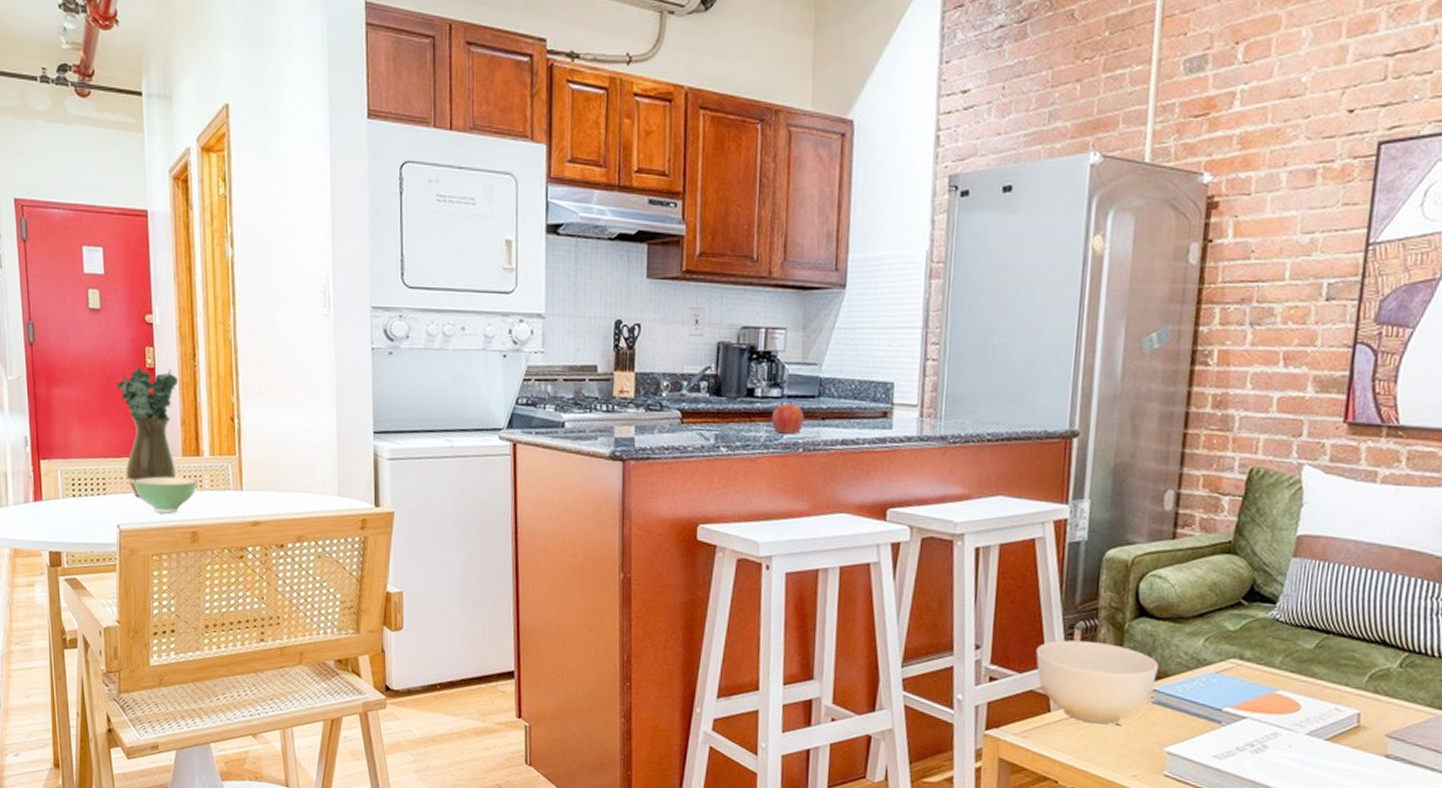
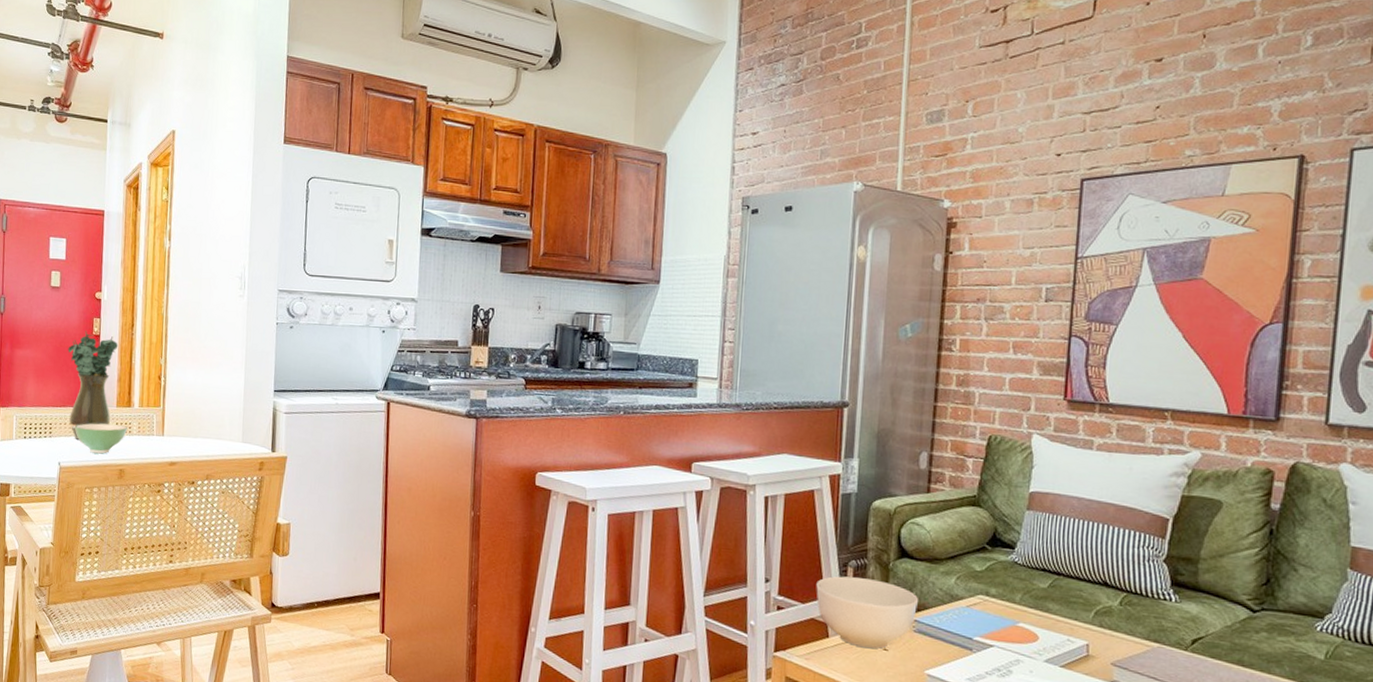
fruit: present [771,401,805,436] -> none [598,372,625,401]

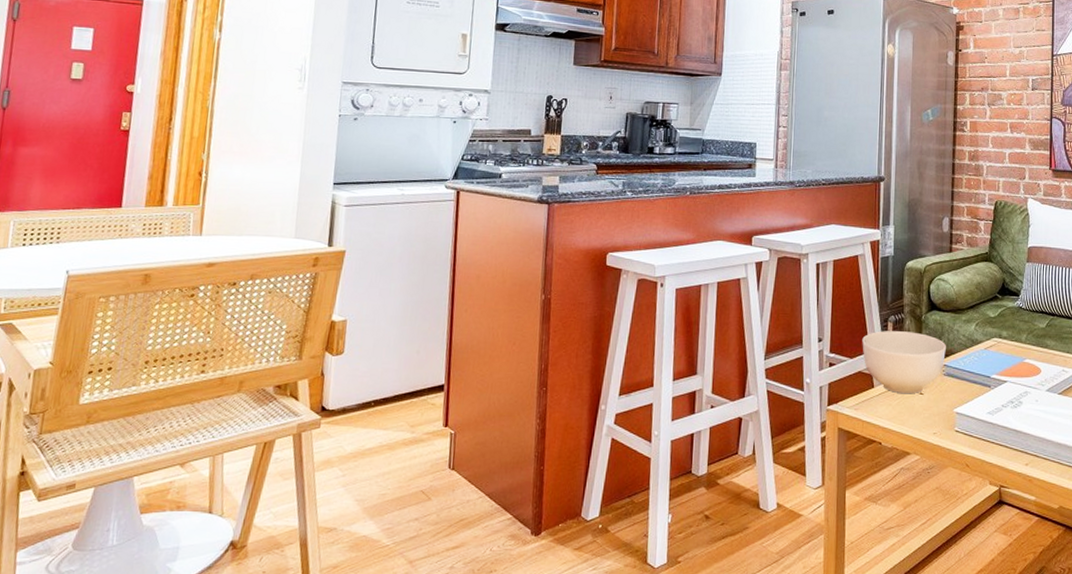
vase: present [68,331,118,440] -> none [83,126,152,244]
bowl: present [74,423,128,454] -> none [90,225,158,259]

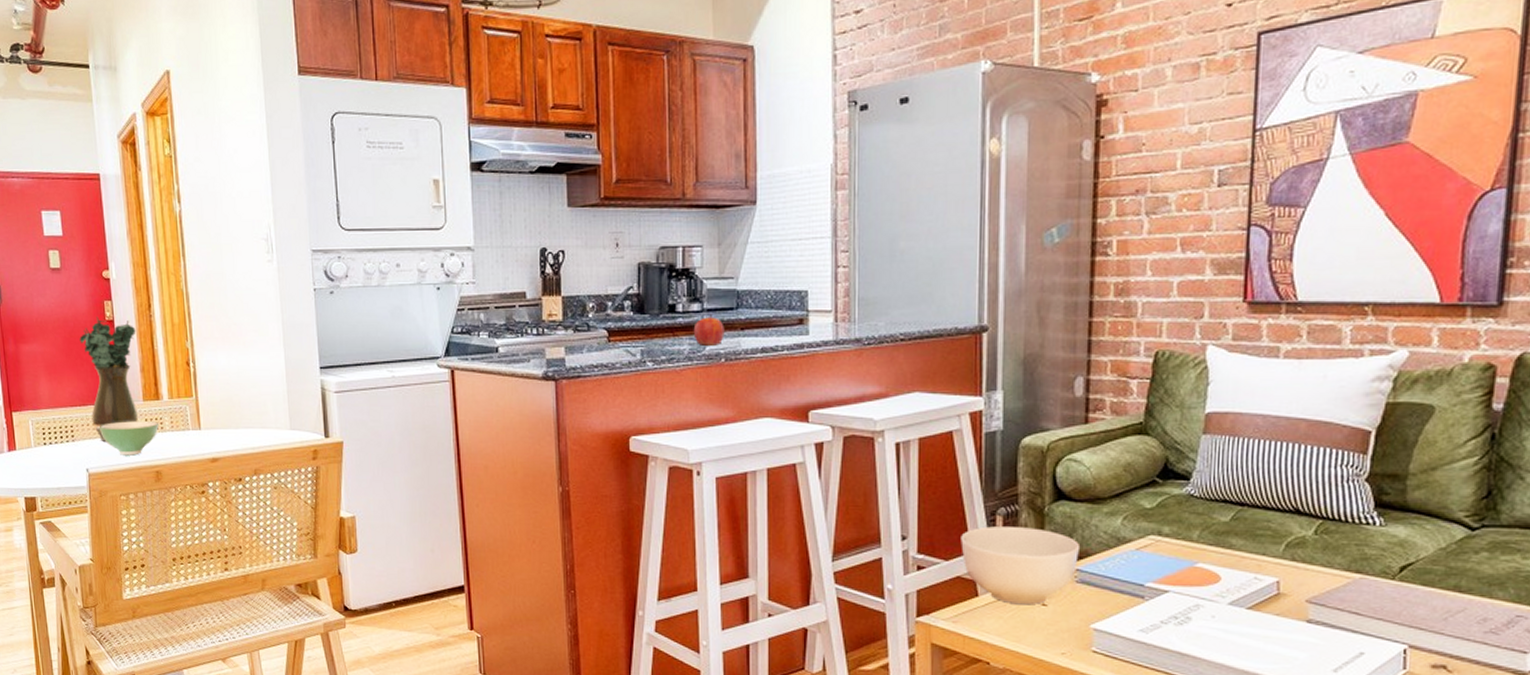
vase: none [83,126,152,244] -> present [79,316,138,441]
bowl: none [90,225,158,259] -> present [99,420,160,456]
fruit: none [666,156,691,183] -> present [693,314,725,347]

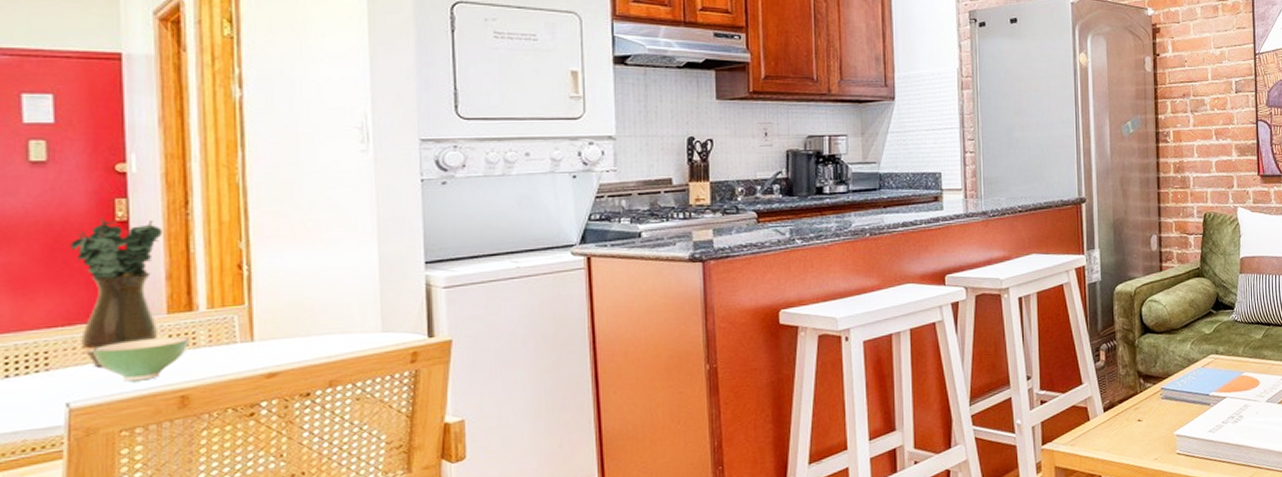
fruit: present [693,314,725,347] -> none [840,195,869,224]
bowl: present [961,526,1081,605] -> none [1074,358,1163,424]

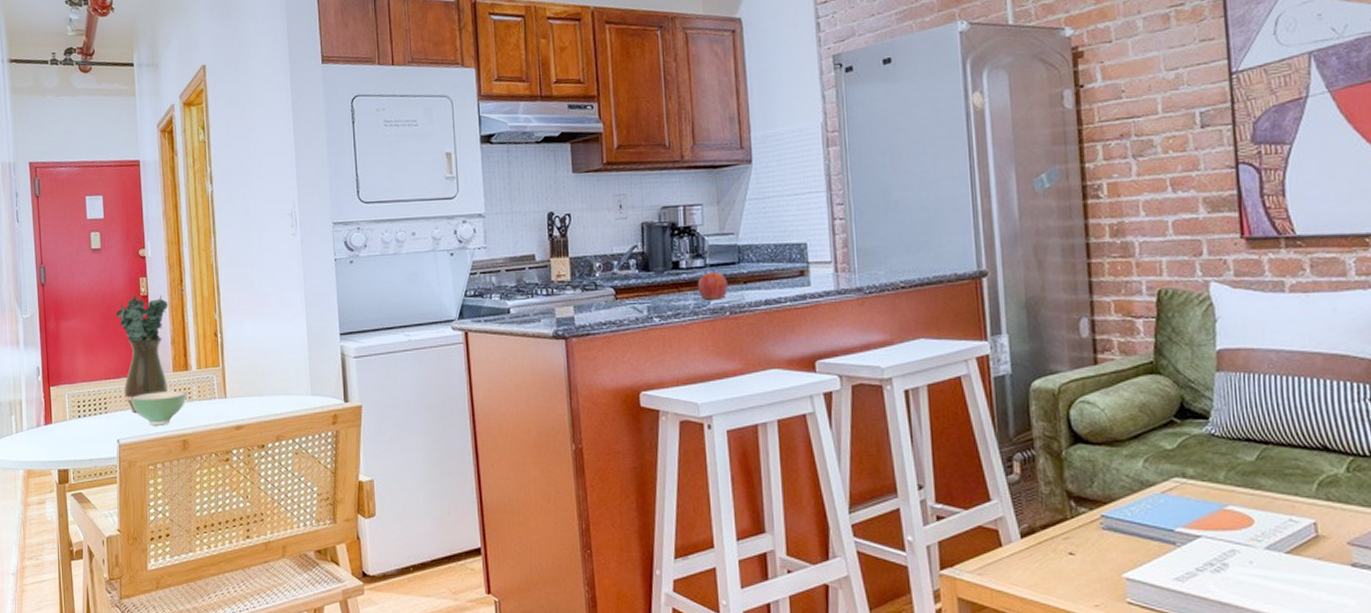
fruit: none [840,195,869,224] -> present [697,269,728,302]

